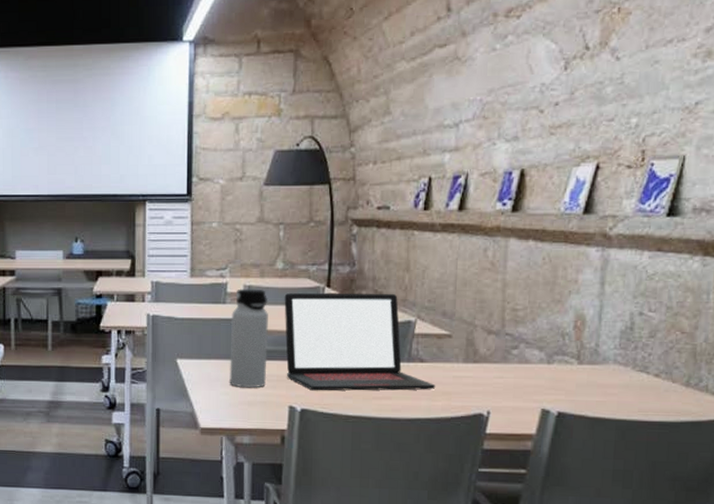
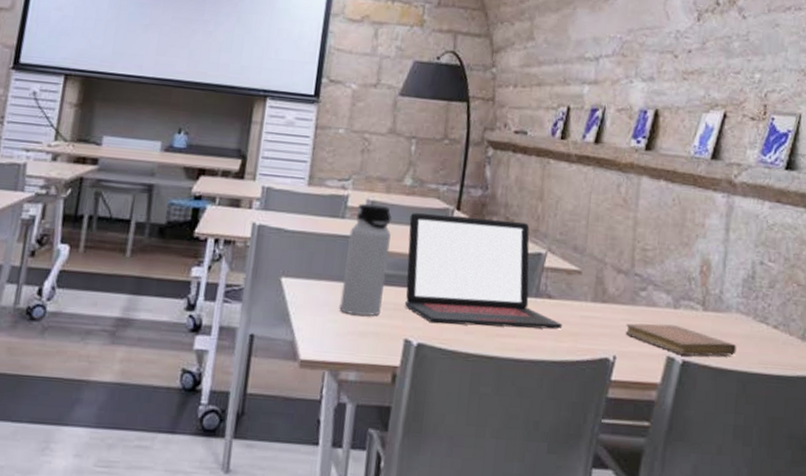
notebook: none [498,379,615,408] -> present [625,323,737,356]

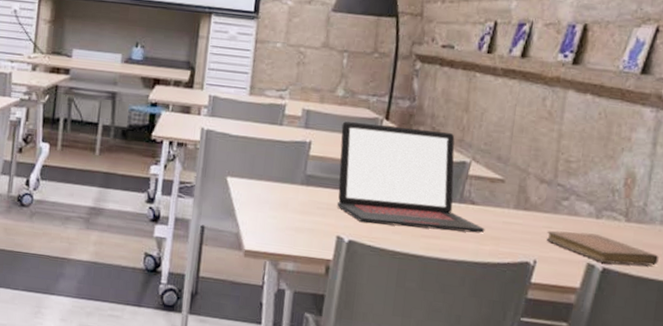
water bottle: present [339,203,391,316] -> none [278,112,325,214]

